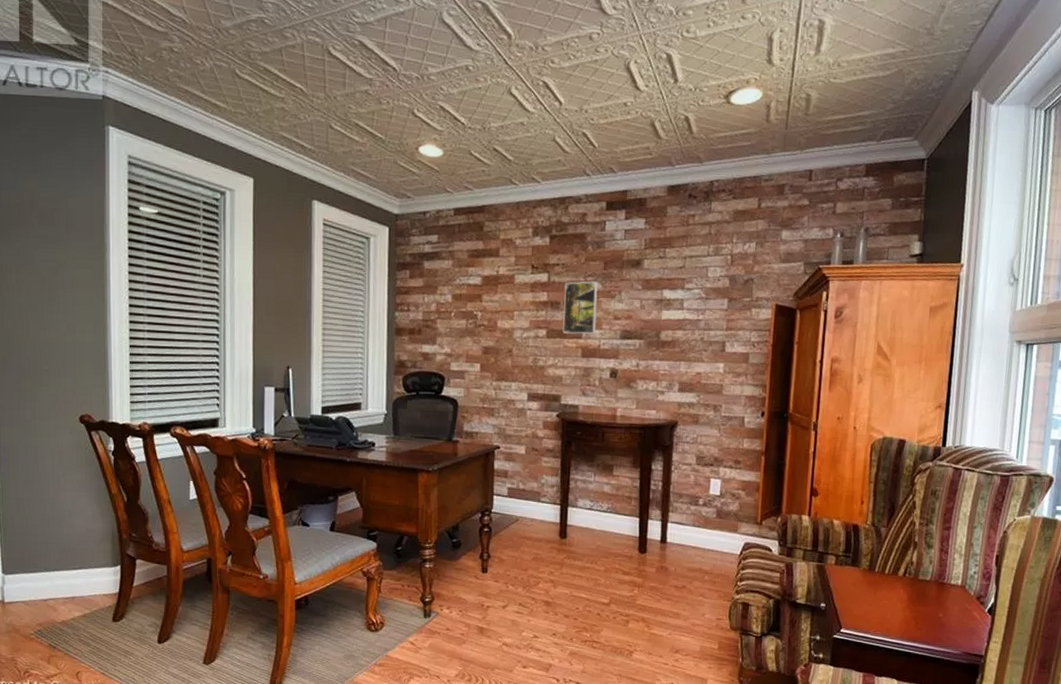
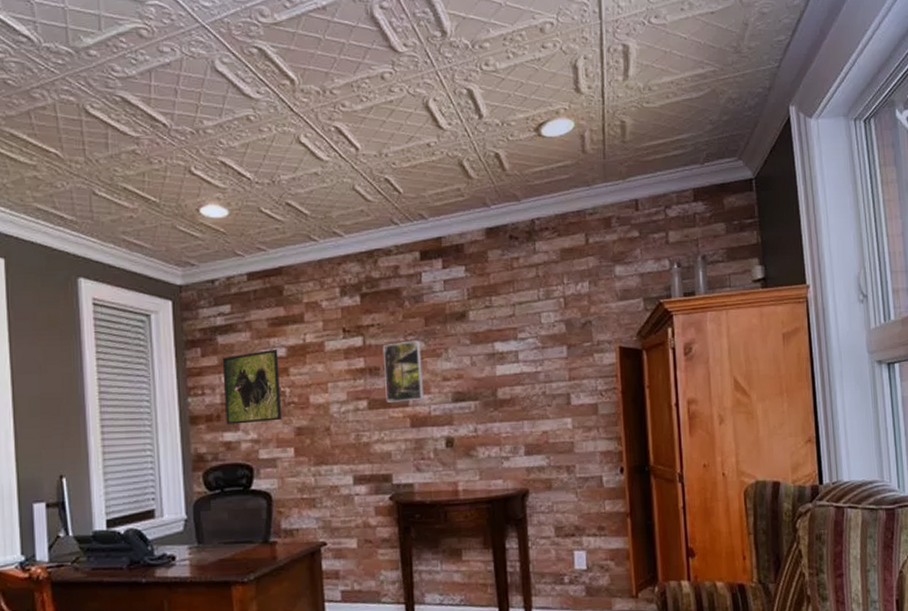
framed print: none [425,277,475,340] -> present [222,350,283,425]

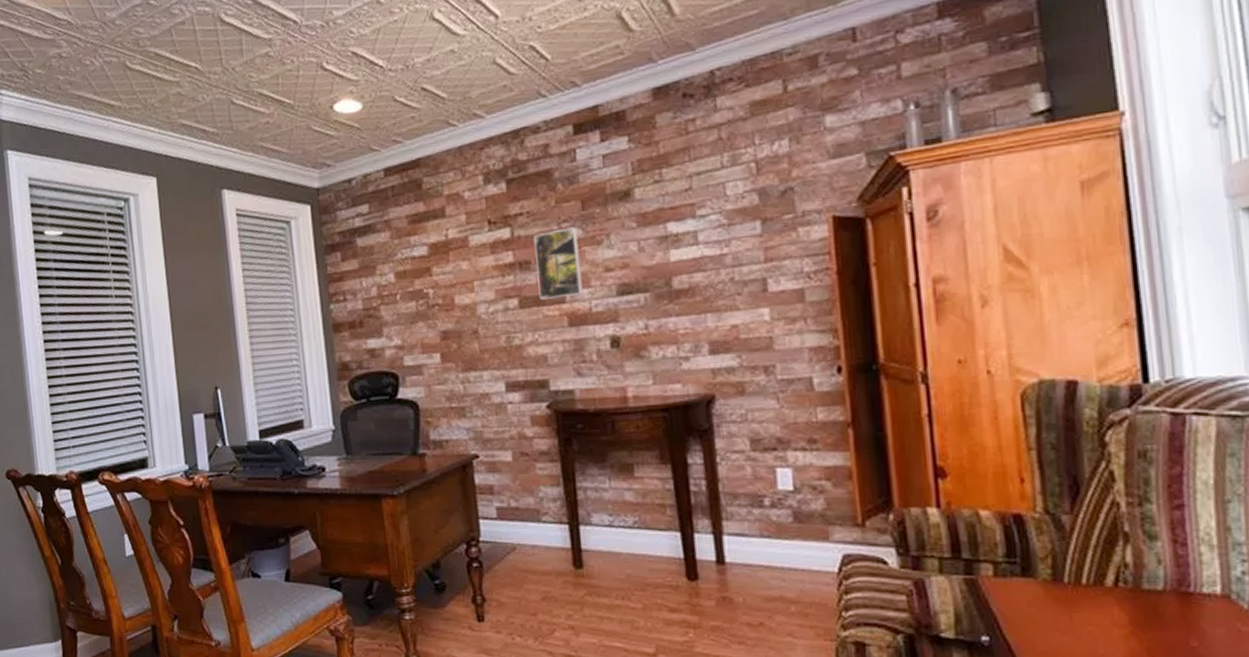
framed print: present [222,350,283,425] -> none [362,248,427,331]

